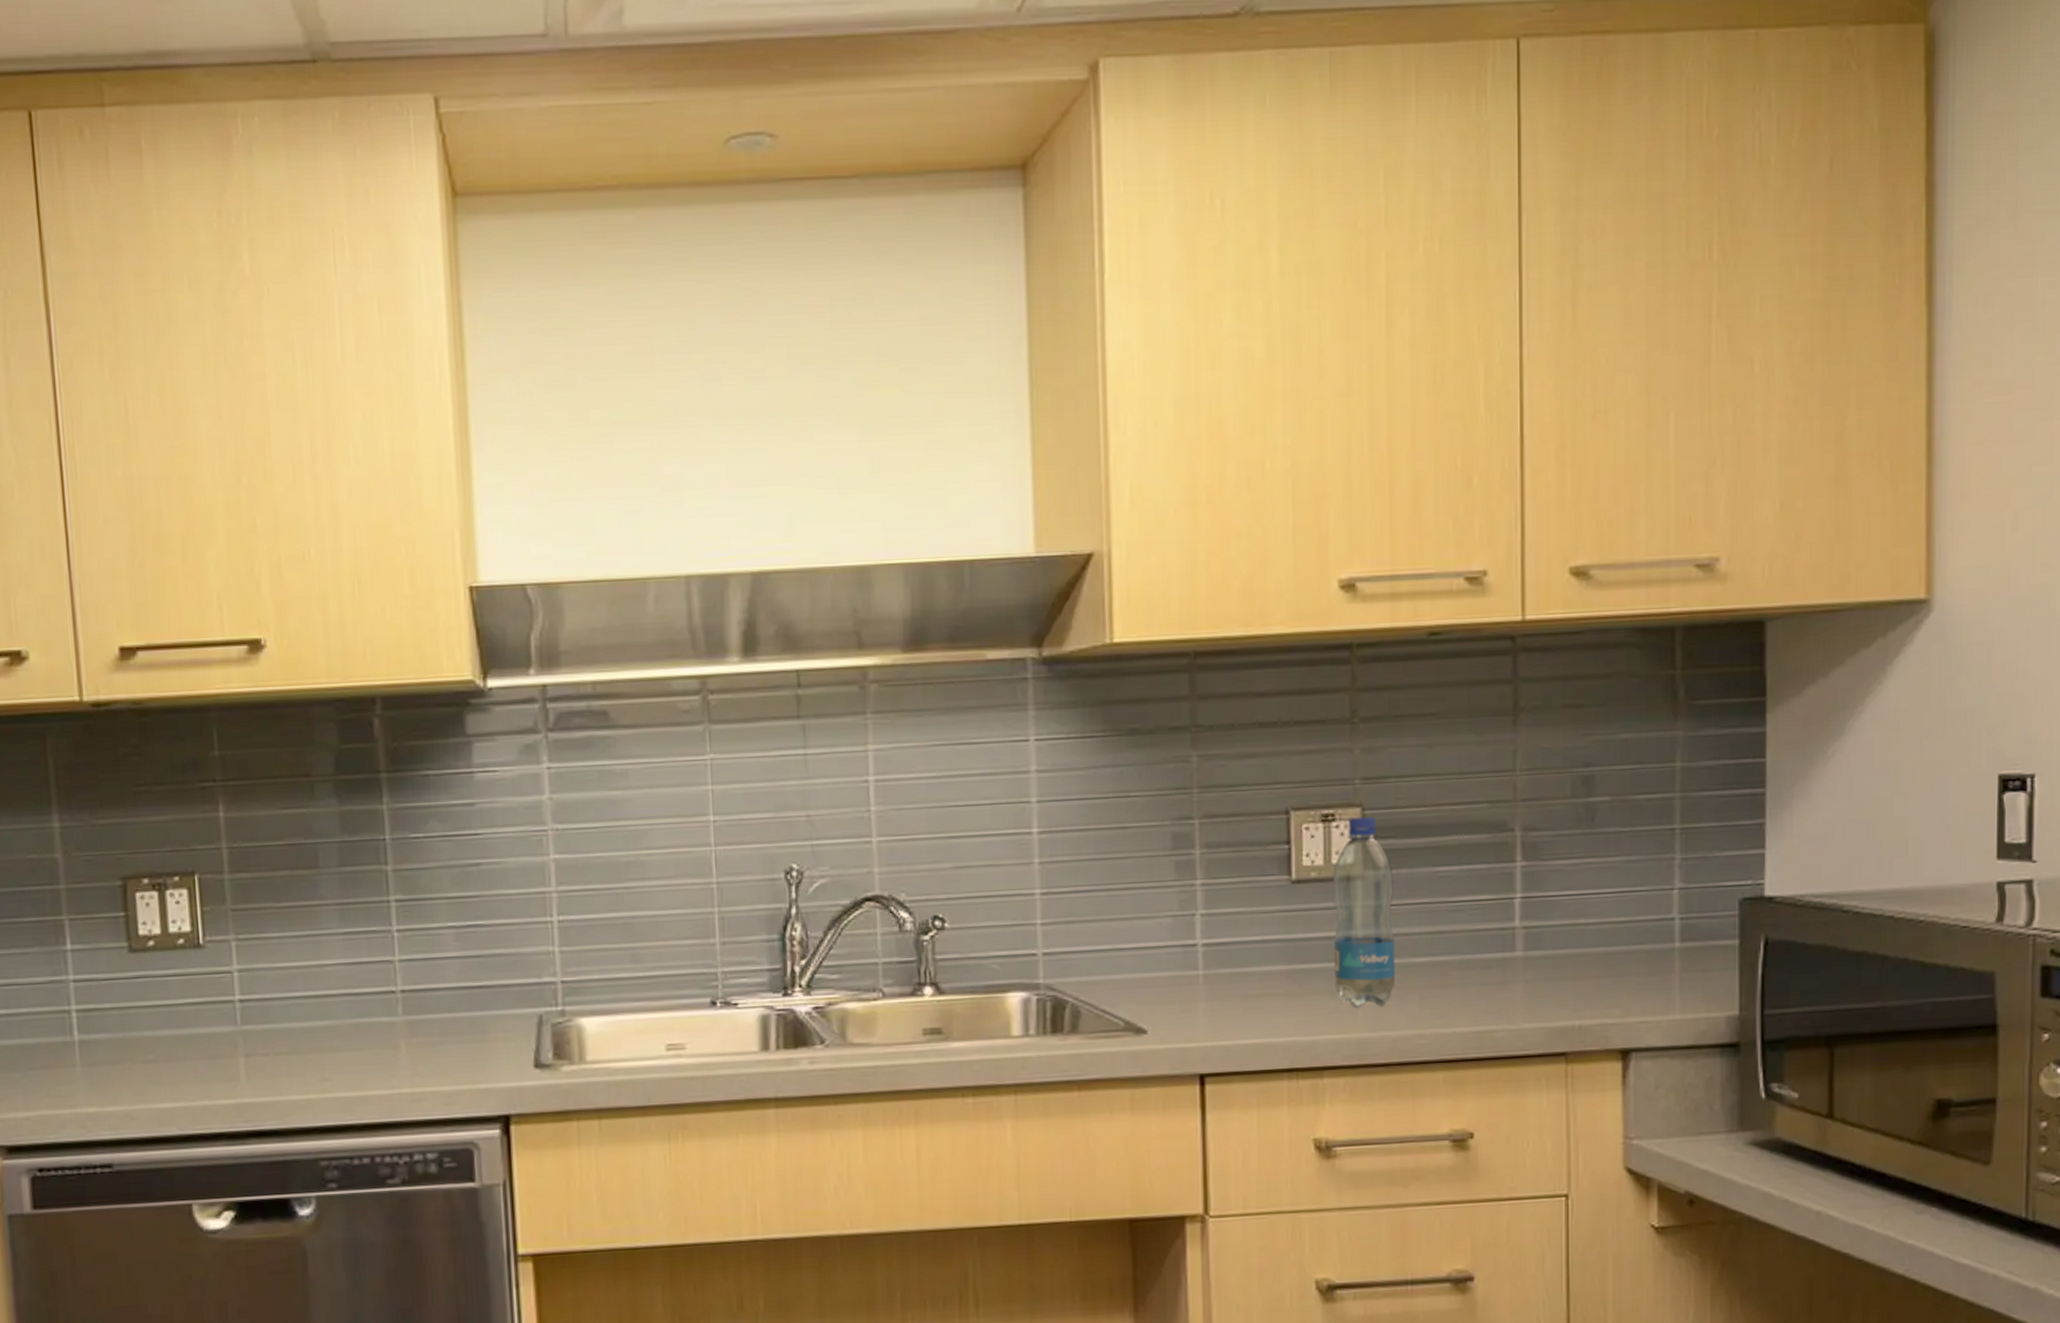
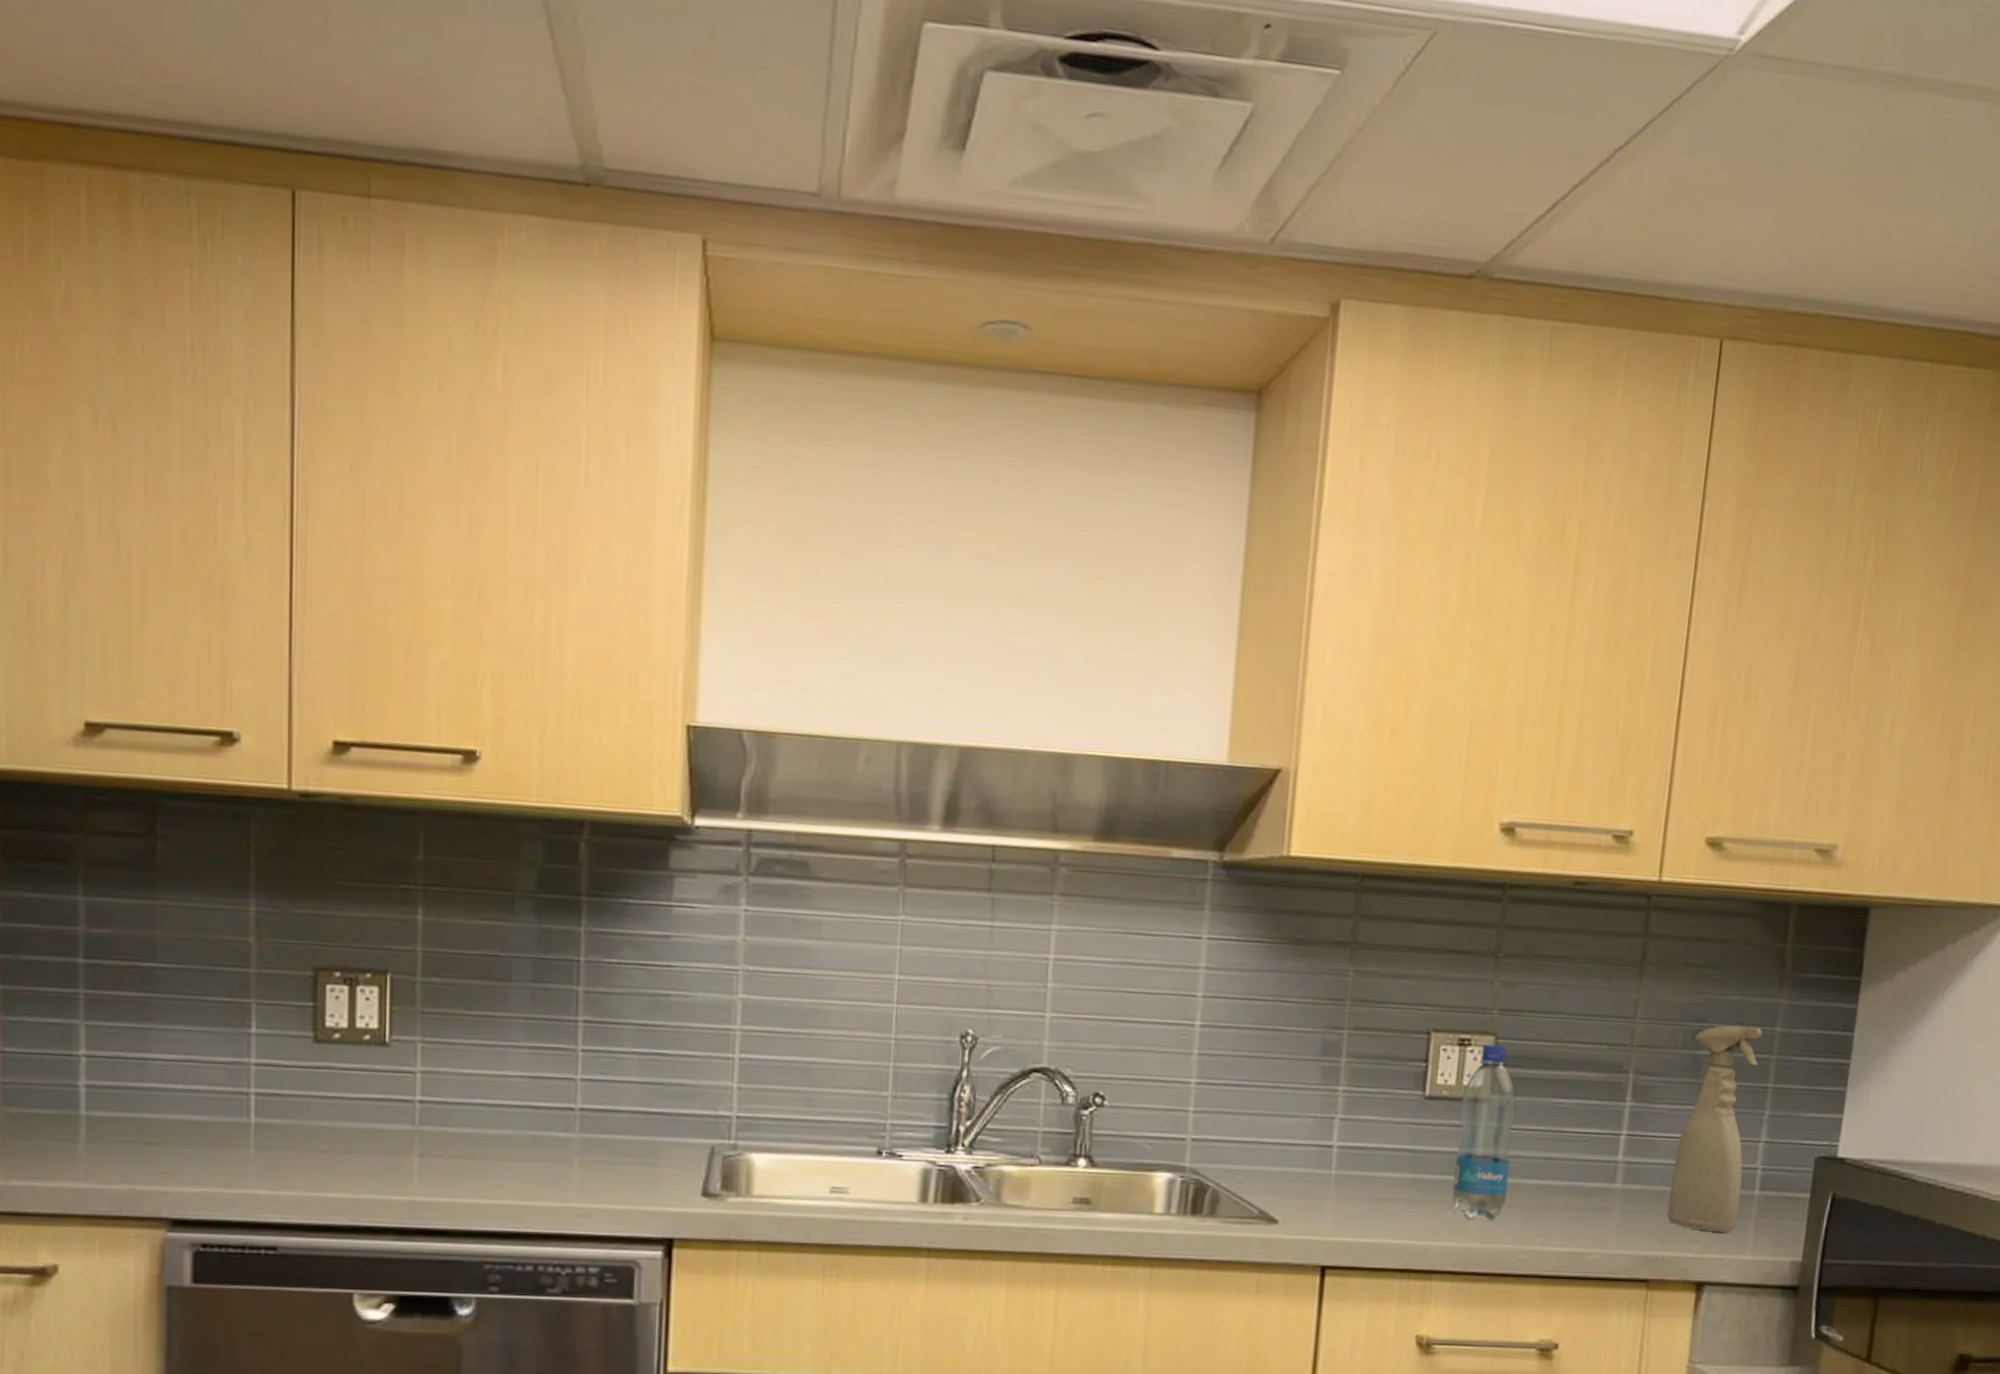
spray bottle: none [1578,764,1660,993] -> present [1667,1025,1762,1233]

